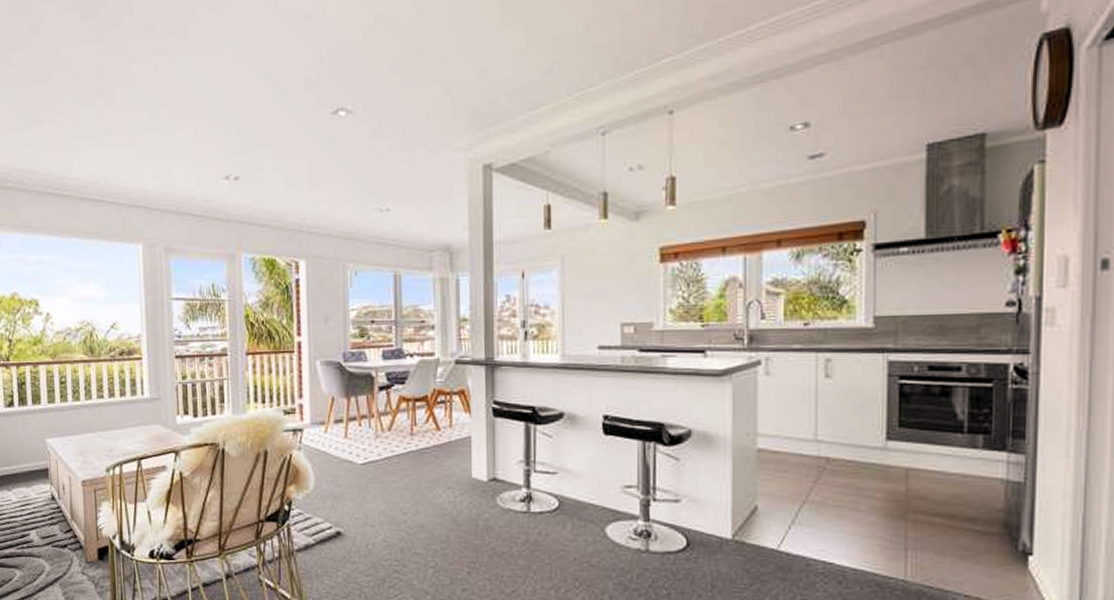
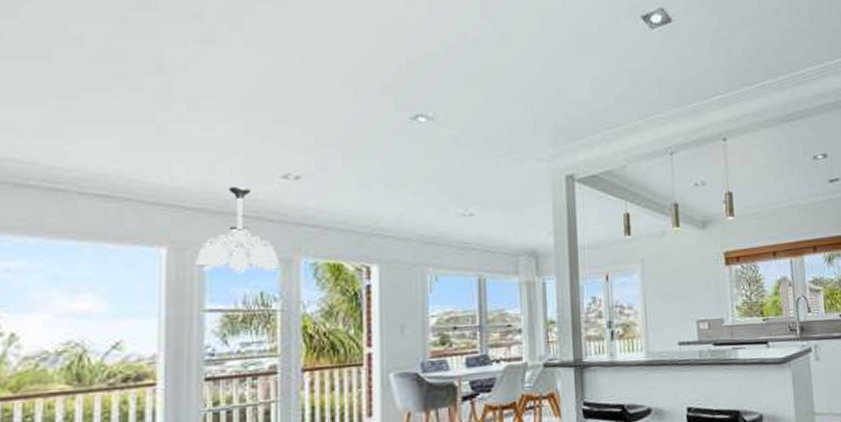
chandelier: none [162,189,226,268] -> present [194,187,281,275]

